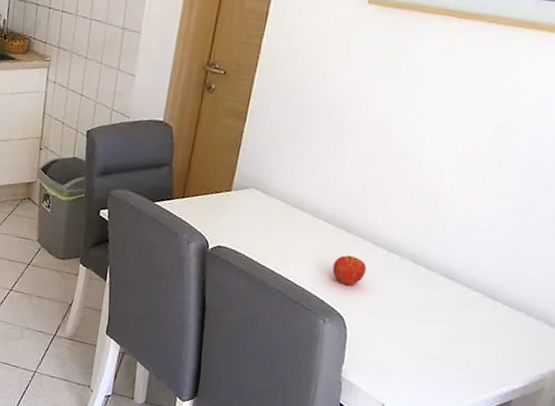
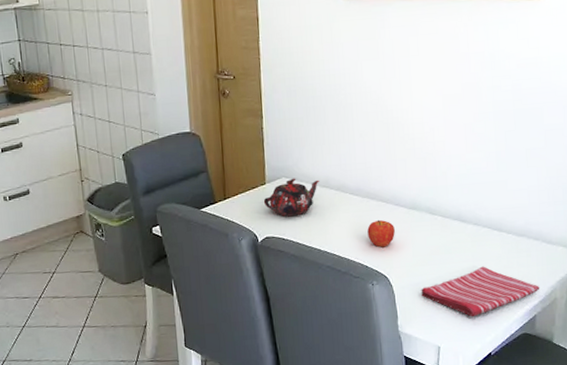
teapot: none [224,191,292,232] -> present [263,178,319,217]
dish towel: none [377,332,527,384] -> present [421,266,540,317]

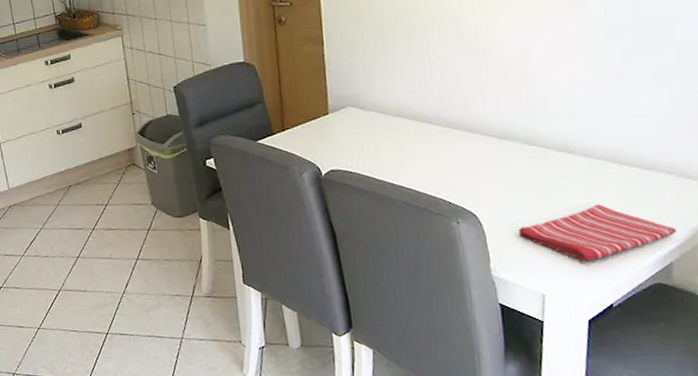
teapot: present [263,178,319,217] -> none [326,107,390,149]
fruit: present [367,219,395,248] -> none [449,151,484,182]

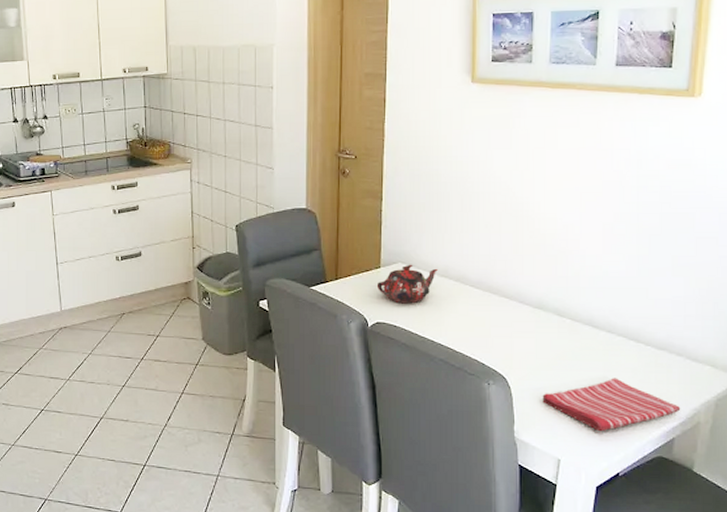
teapot: none [326,107,390,149] -> present [376,264,438,304]

